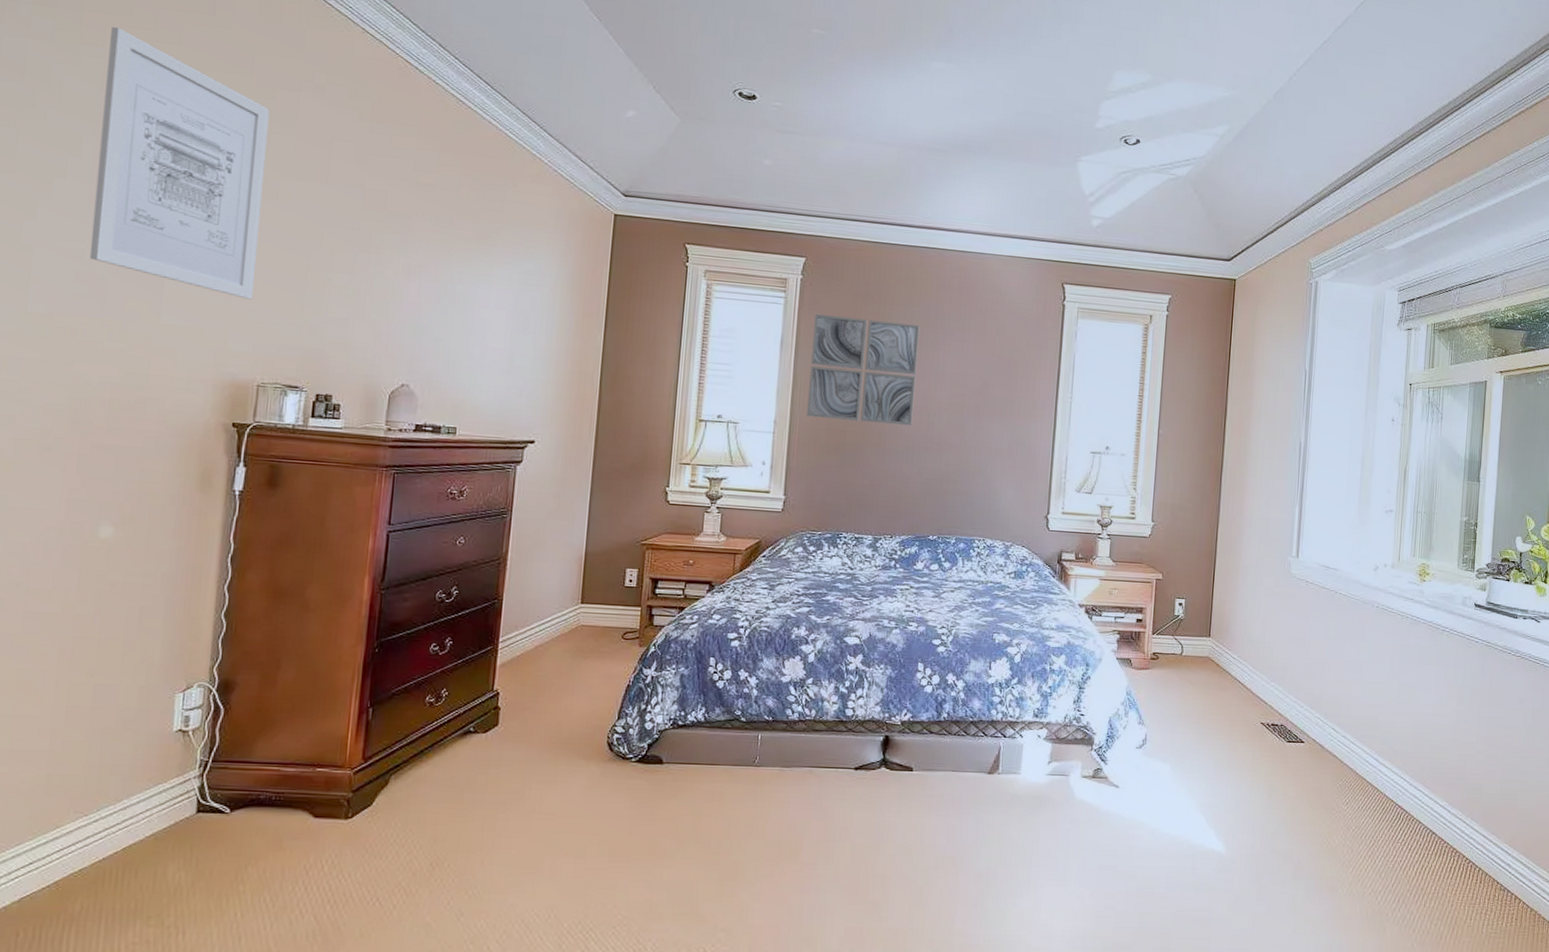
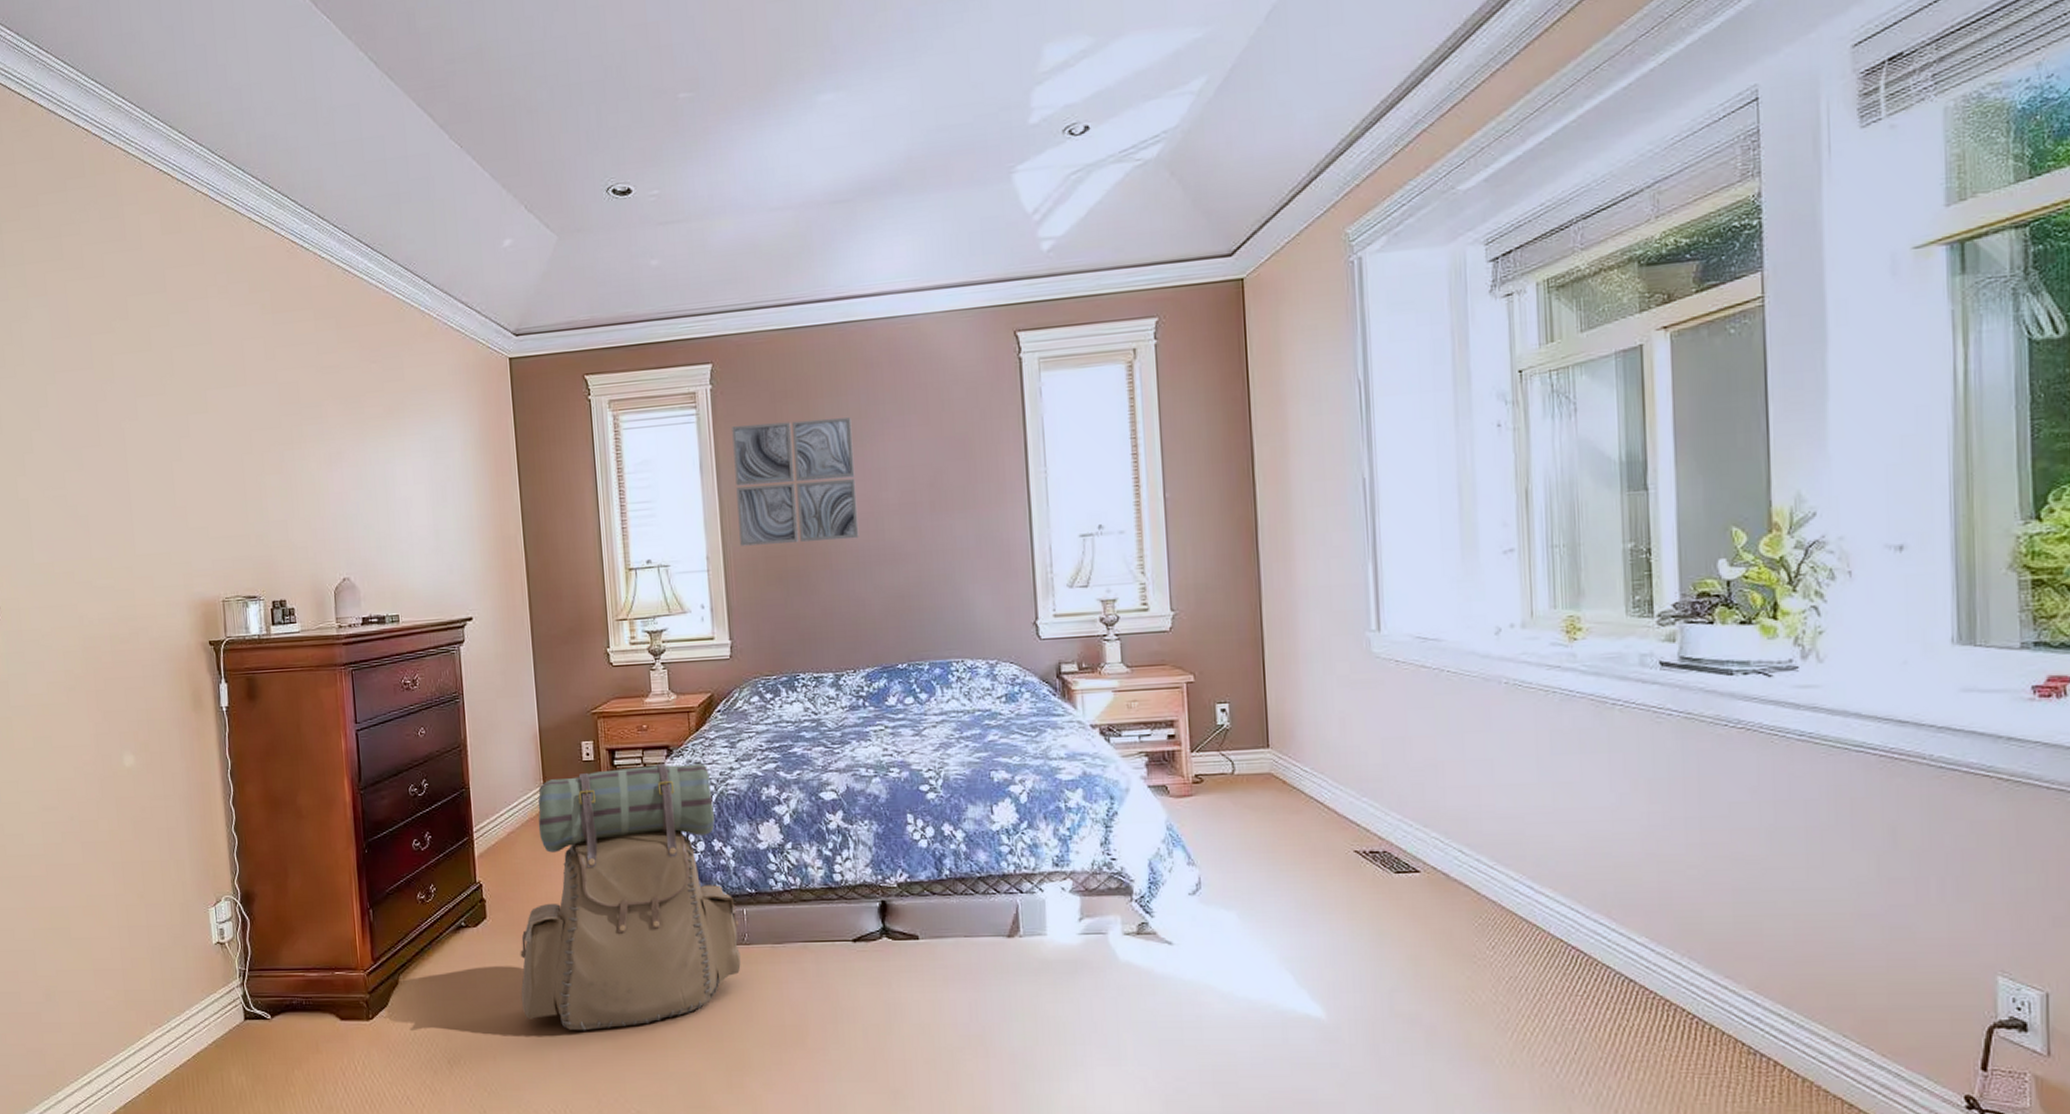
wall art: present [89,26,270,300] -> none [49,273,205,517]
backpack: none [521,597,753,839] -> present [520,763,741,1031]

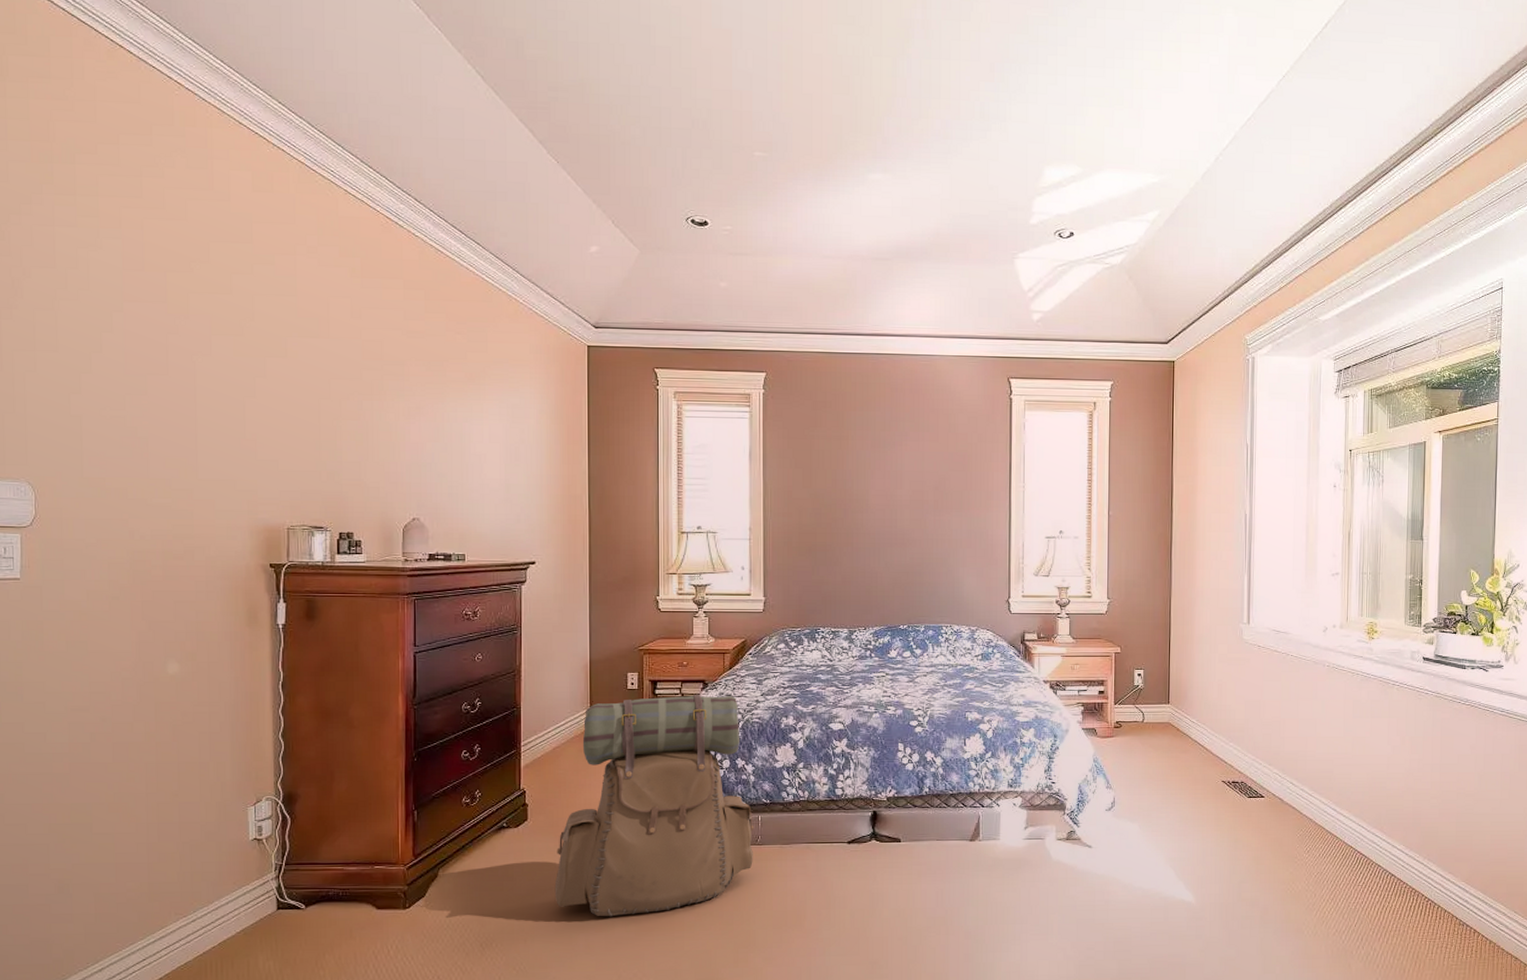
wall art: present [732,417,859,546] -> none [779,424,877,524]

